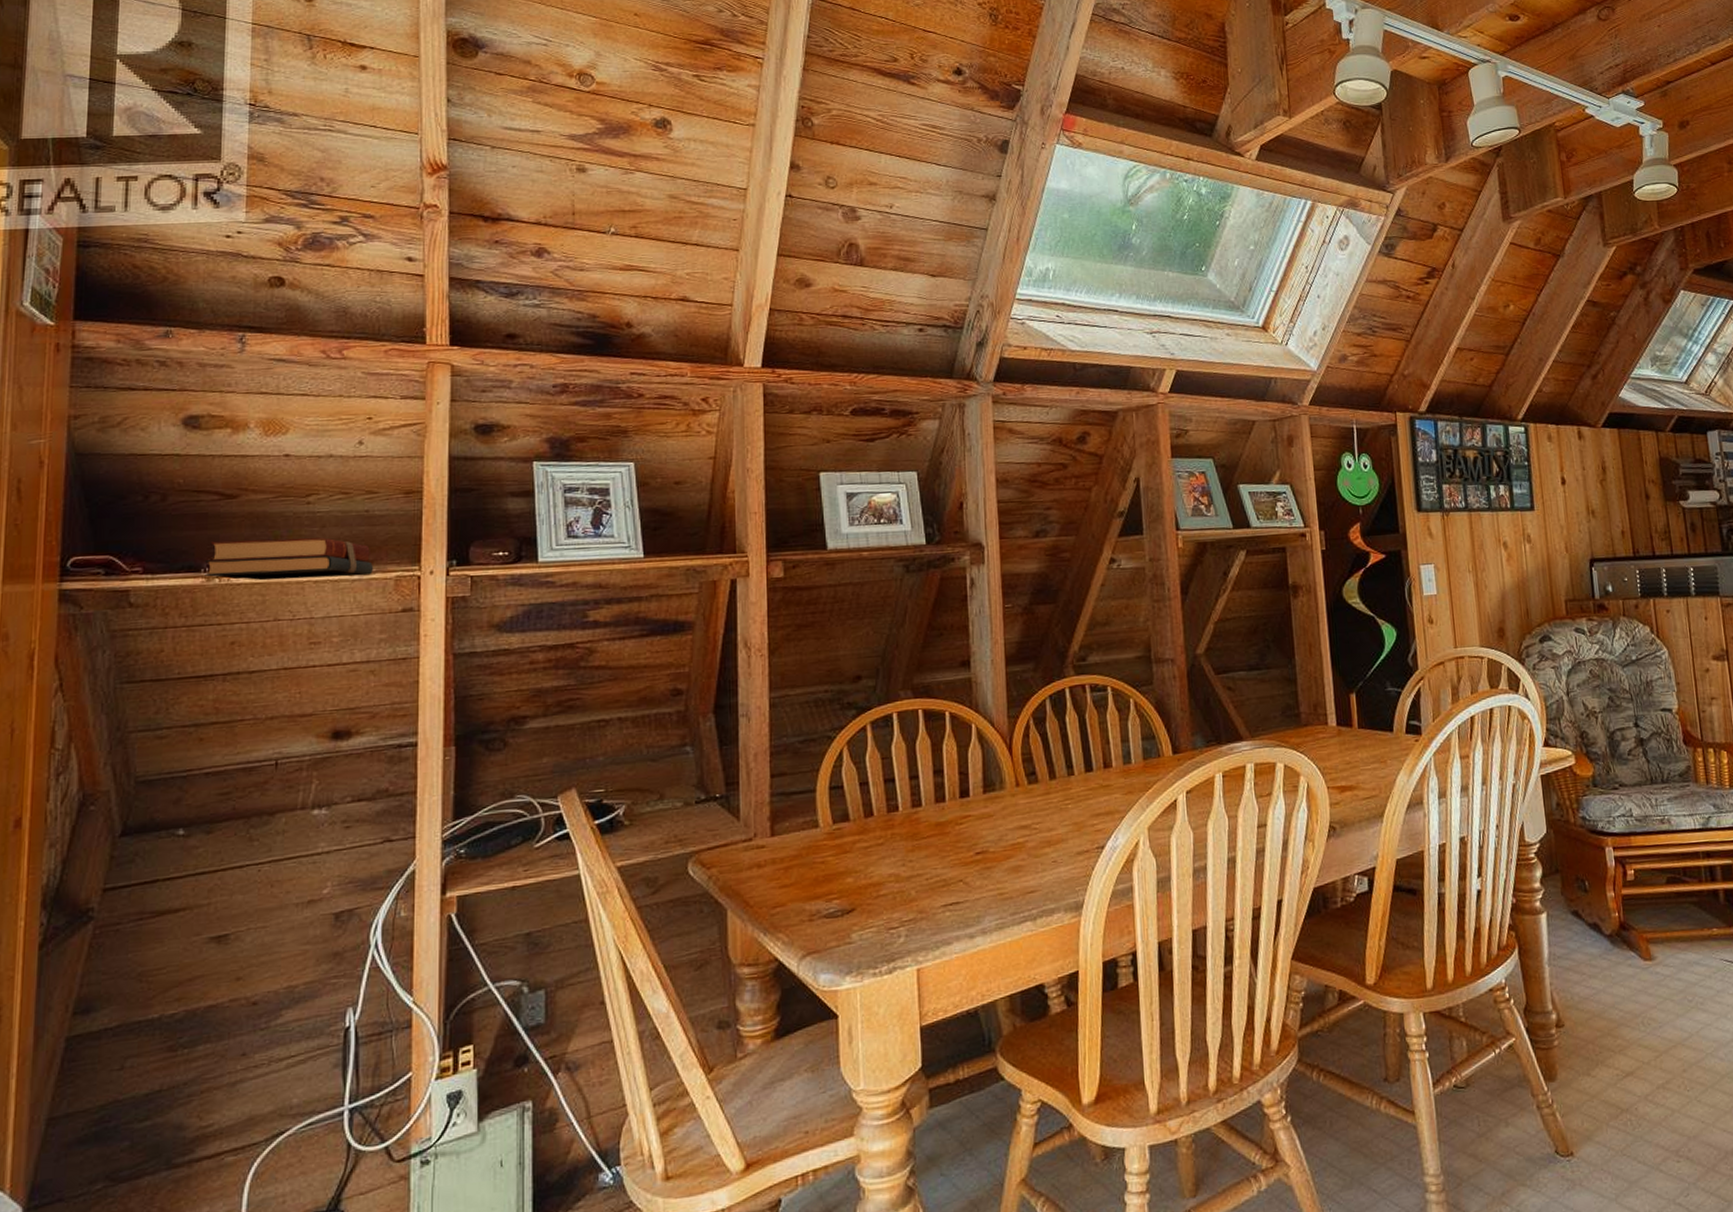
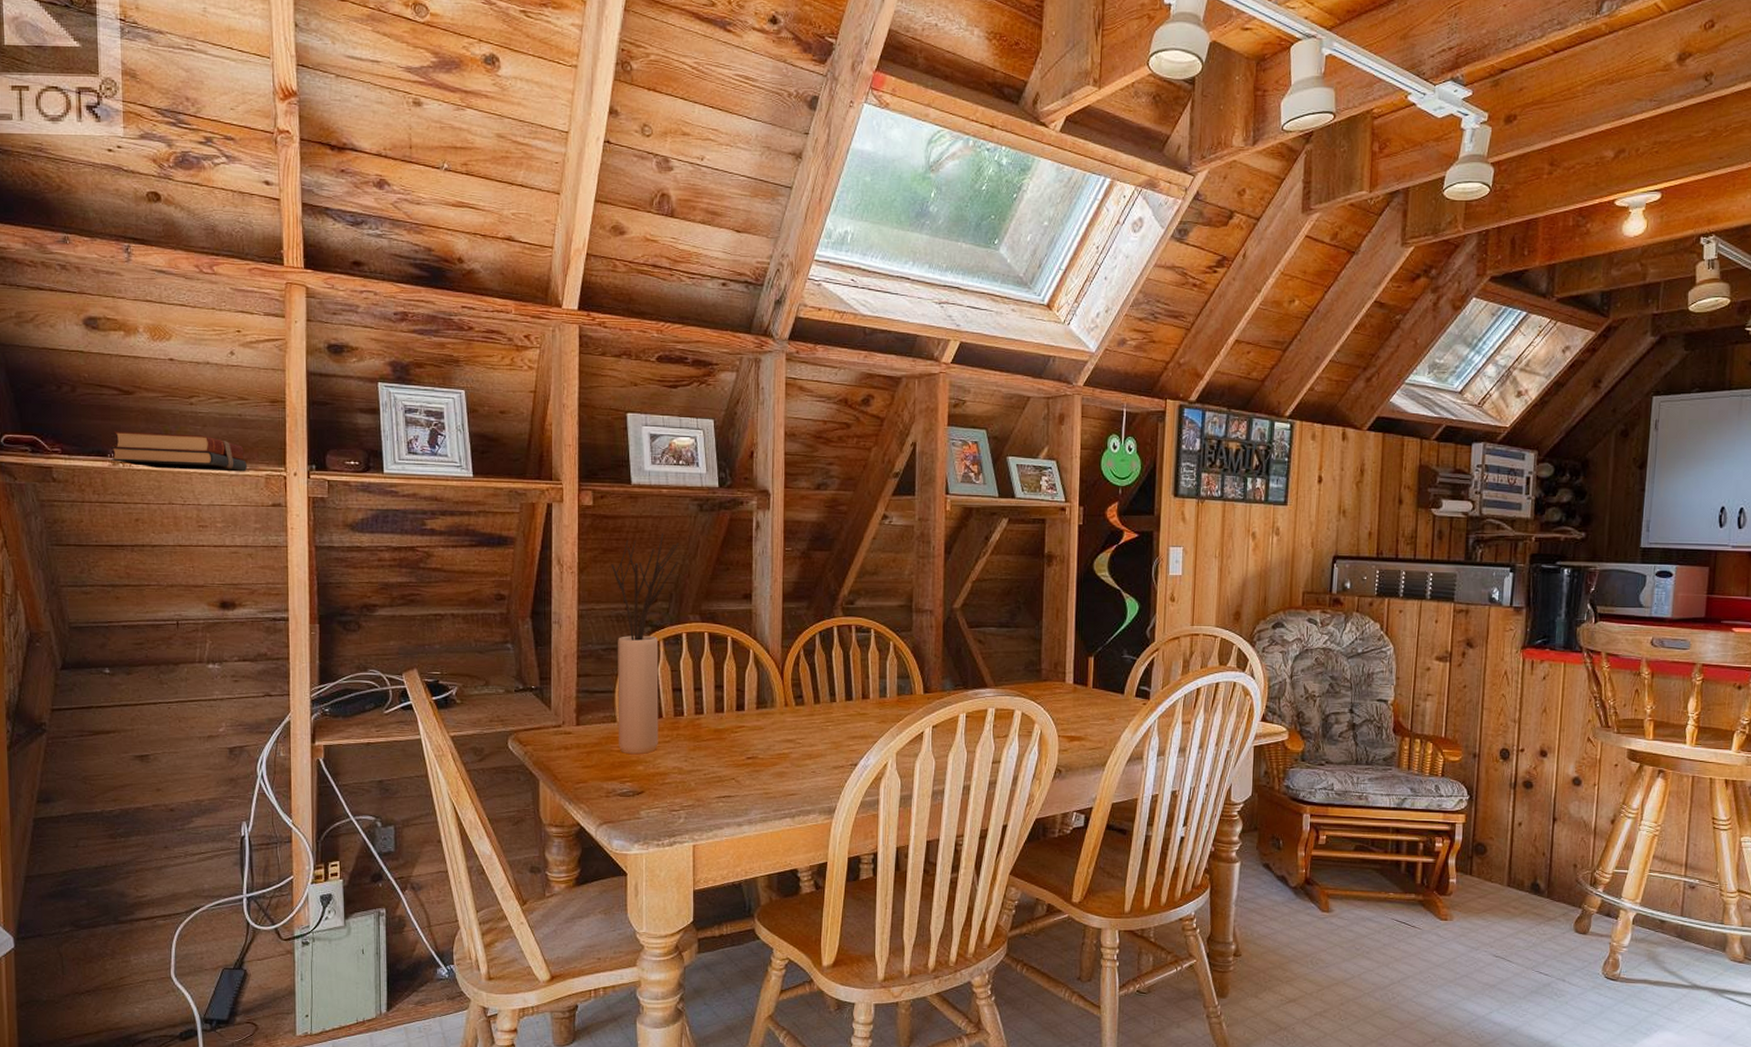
vase: none [806,600,885,865] -> present [611,532,679,755]

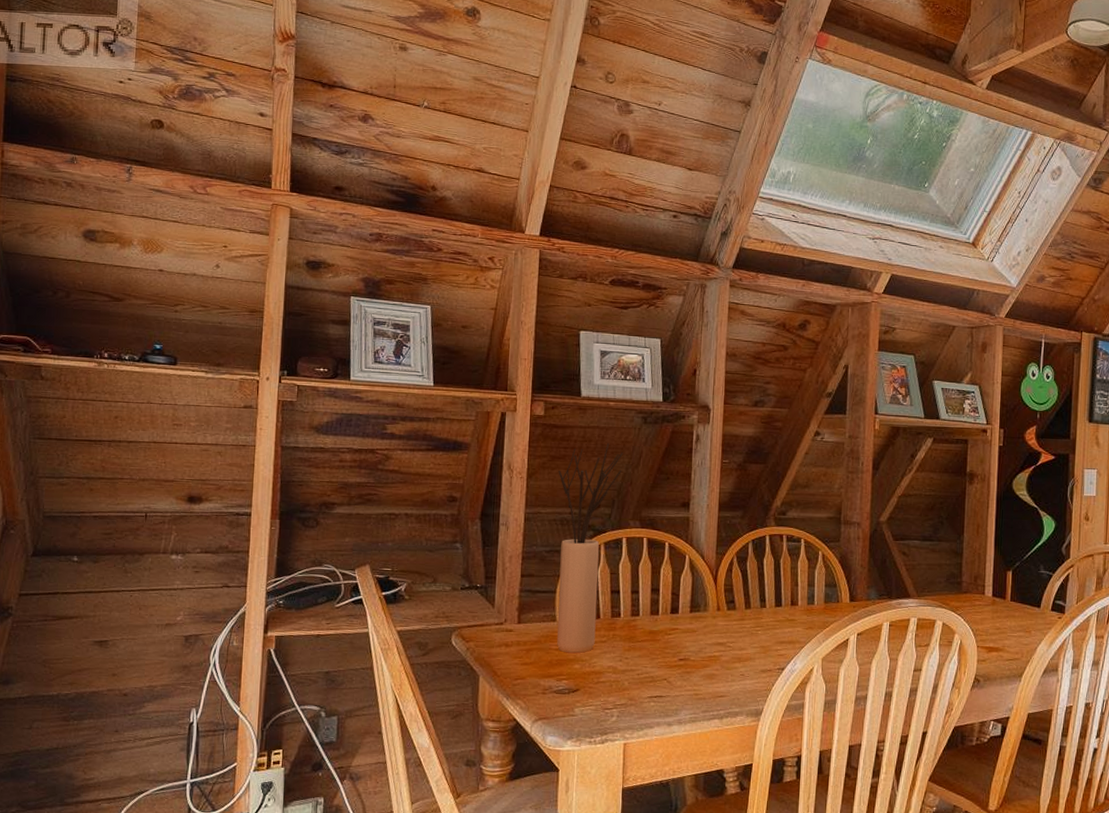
books: present [110,431,247,472] -> none [97,334,223,375]

